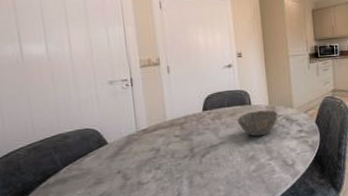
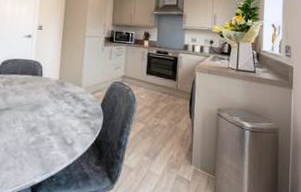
bowl: present [237,110,278,137] -> none [26,83,66,109]

